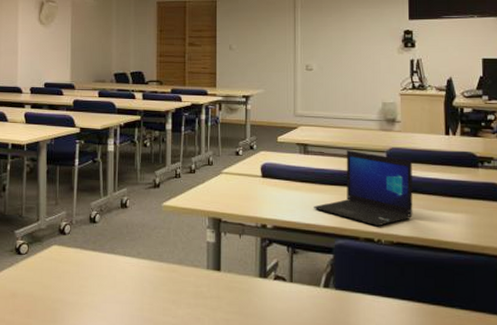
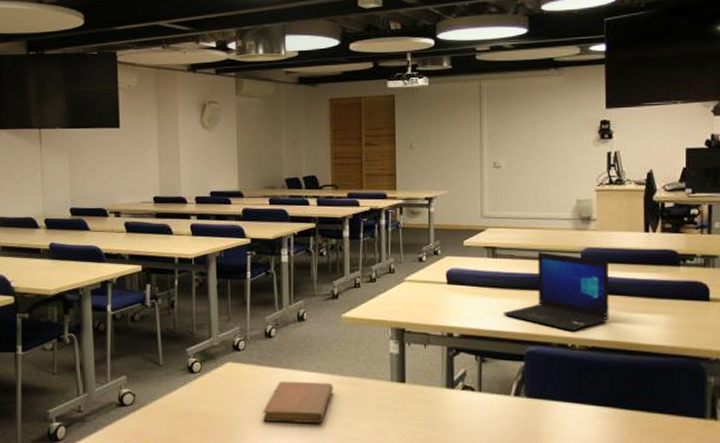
notebook: none [85,265,152,308] -> present [263,381,333,424]

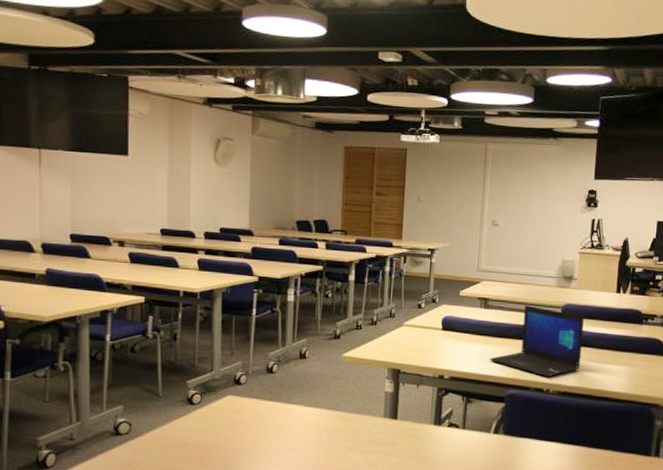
notebook: present [263,381,333,424] -> none [260,414,330,455]

